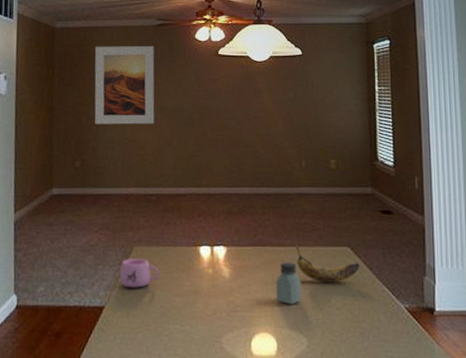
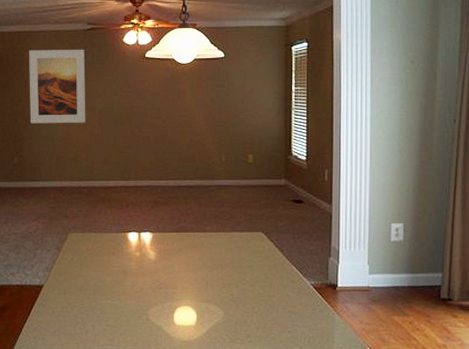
mug: present [119,258,160,288] -> none [56,244,92,269]
saltshaker: present [276,262,301,304] -> none [197,246,219,282]
banana: present [296,245,360,283] -> none [215,231,272,263]

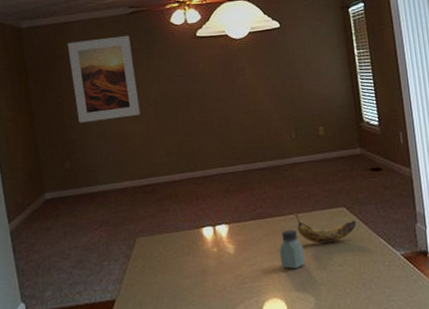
saltshaker: none [197,246,219,282] -> present [280,229,305,269]
banana: none [215,231,272,263] -> present [294,213,357,244]

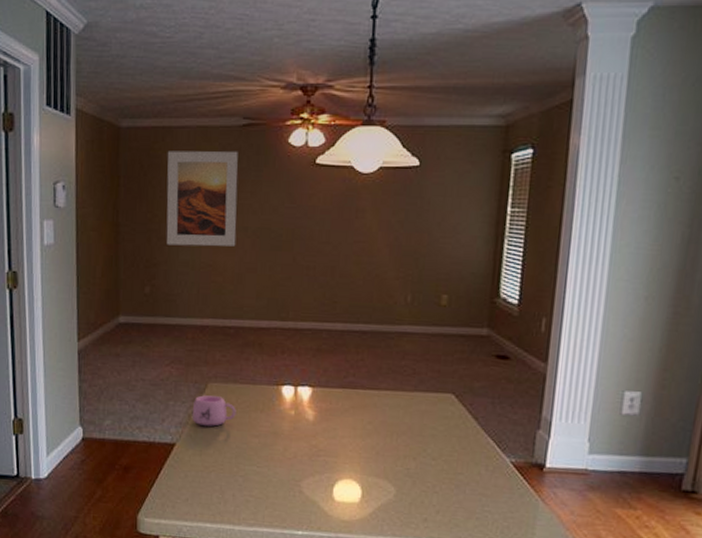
mug: none [125,248,166,278] -> present [191,395,236,426]
saltshaker: present [280,229,305,269] -> none [365,407,394,452]
banana: present [294,213,357,244] -> none [391,389,464,432]

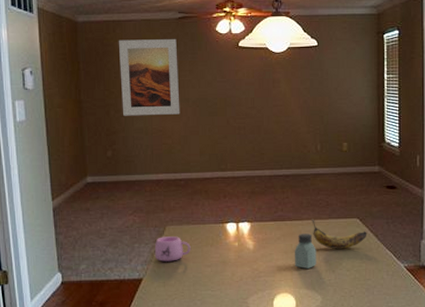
saltshaker: none [365,407,394,452] -> present [295,233,316,269]
banana: none [391,389,464,432] -> present [312,219,367,249]

